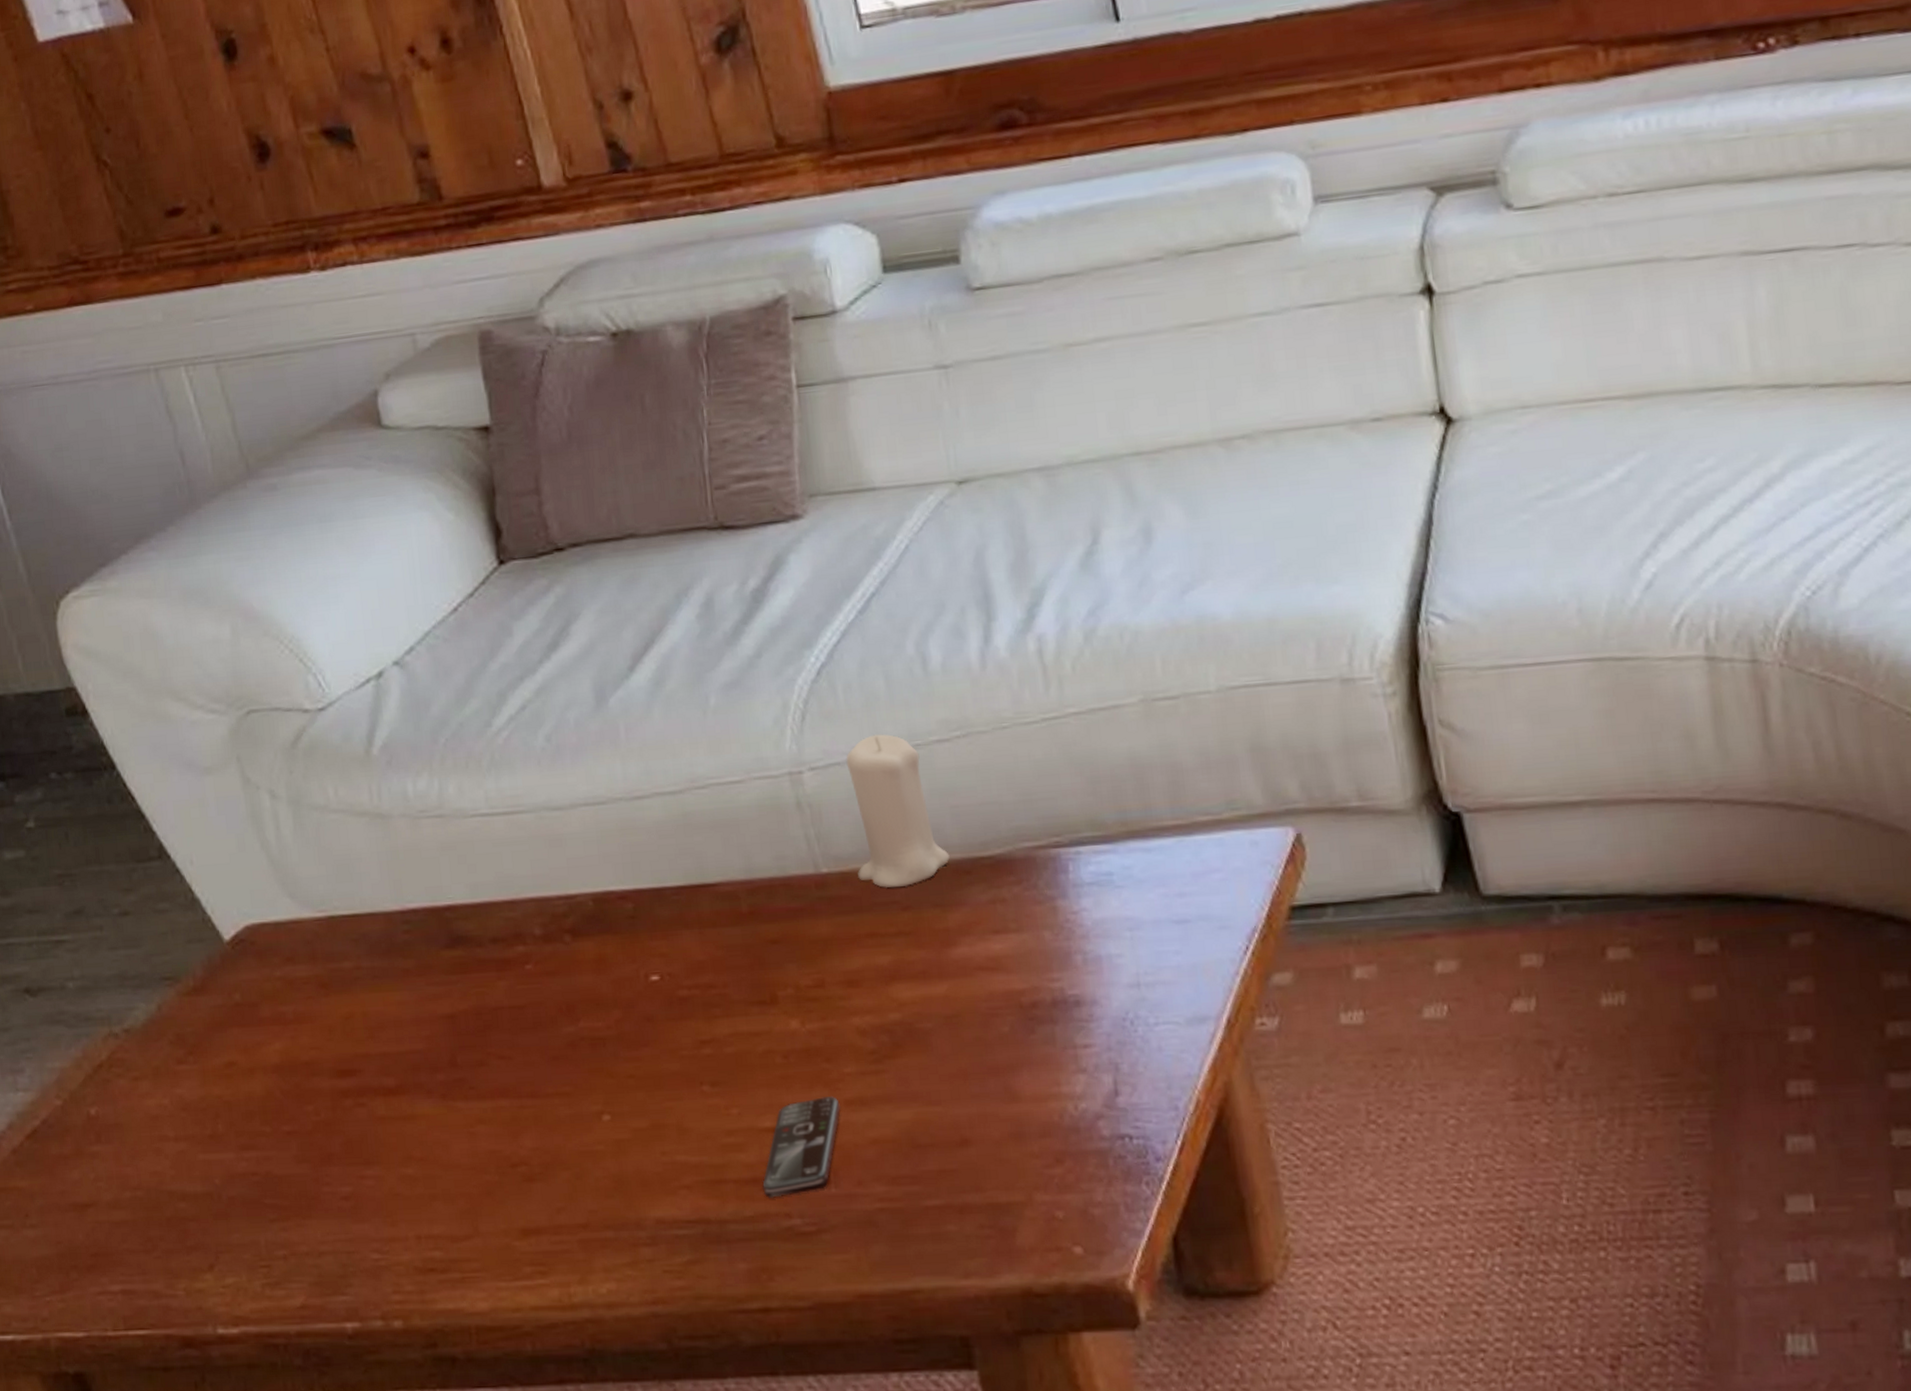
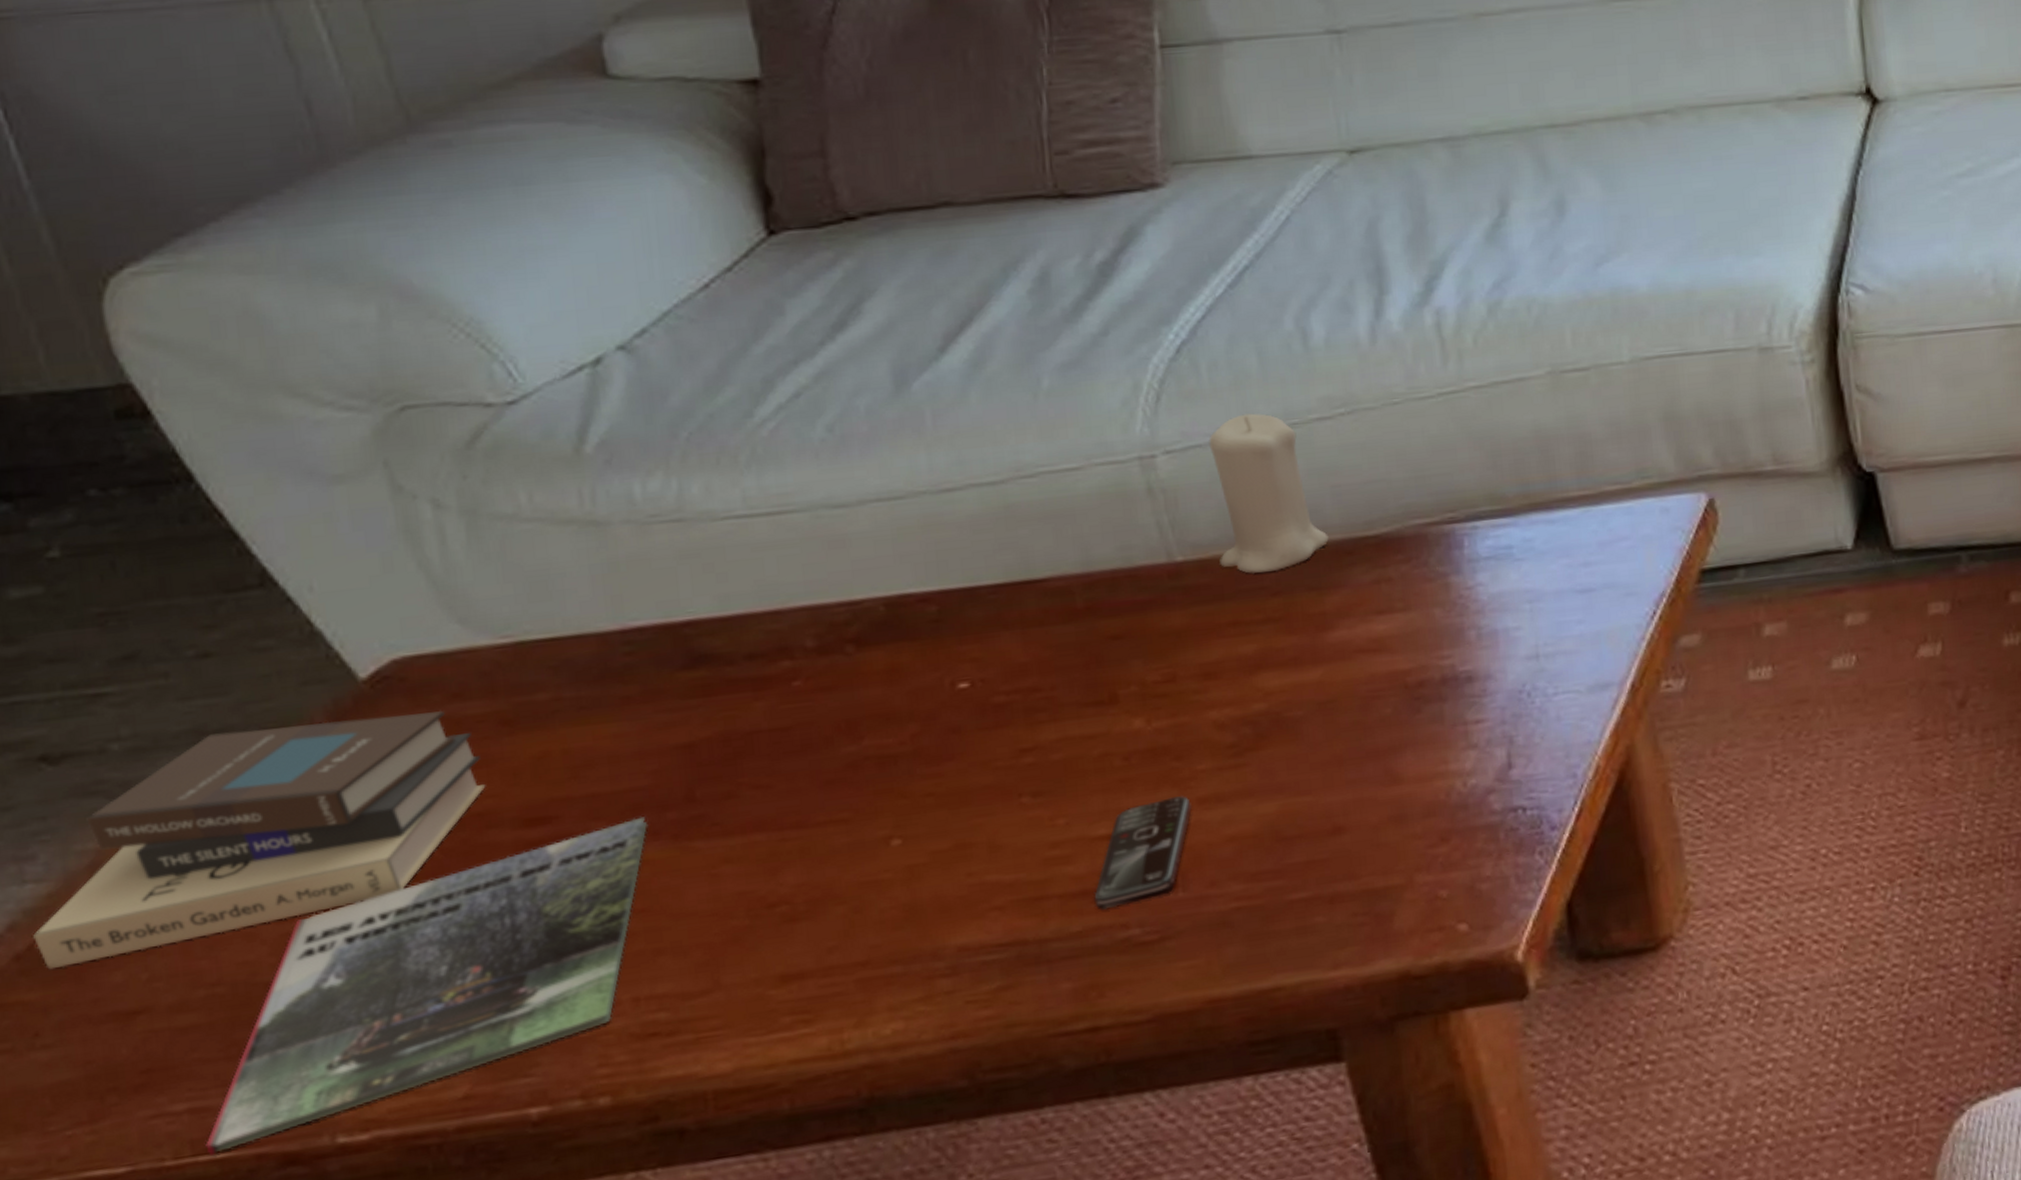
books: none [23,971,311,1164] -> present [33,710,486,970]
magazine: none [133,1076,424,1331] -> present [205,817,649,1155]

